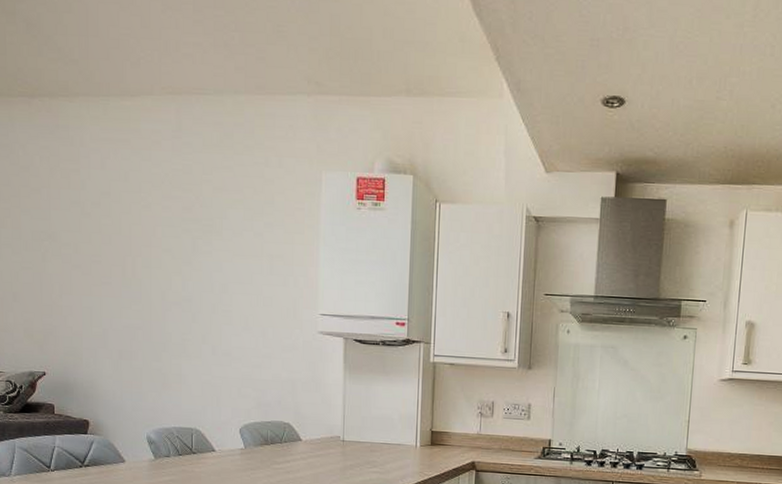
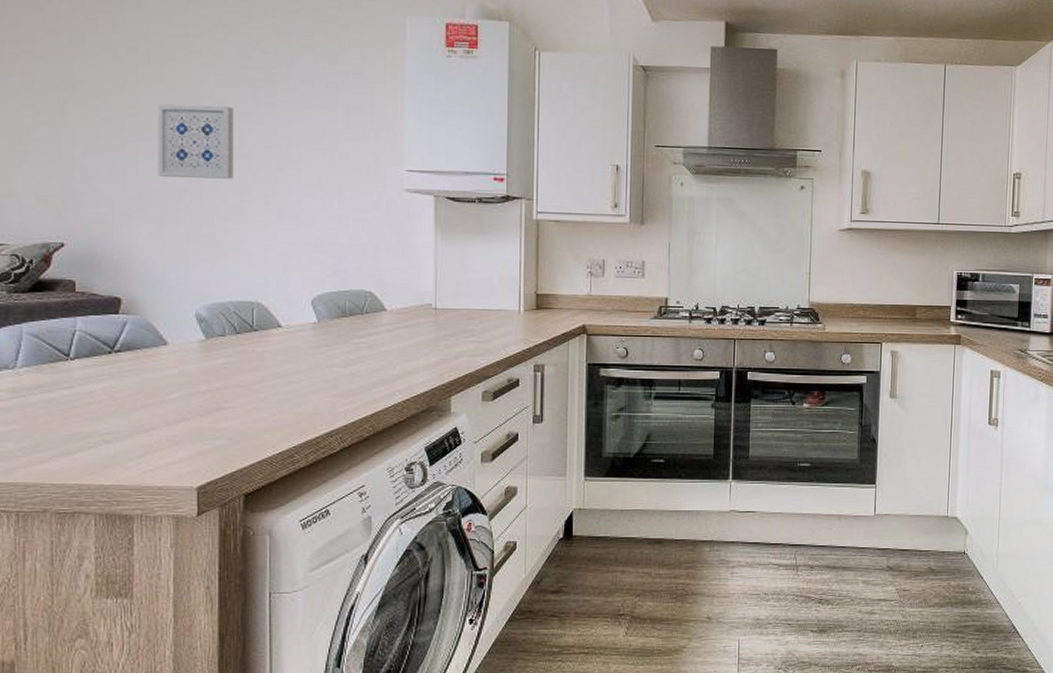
wall art: none [116,252,177,320] -> present [157,104,233,179]

